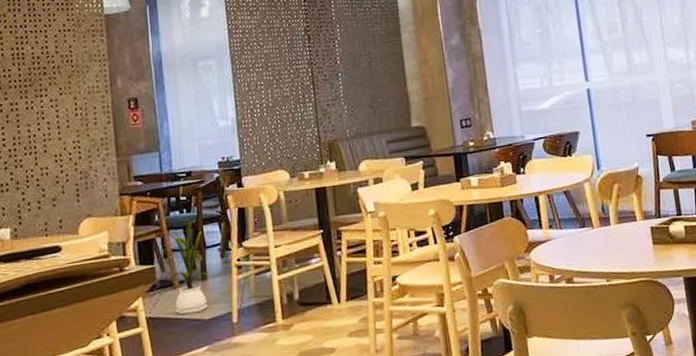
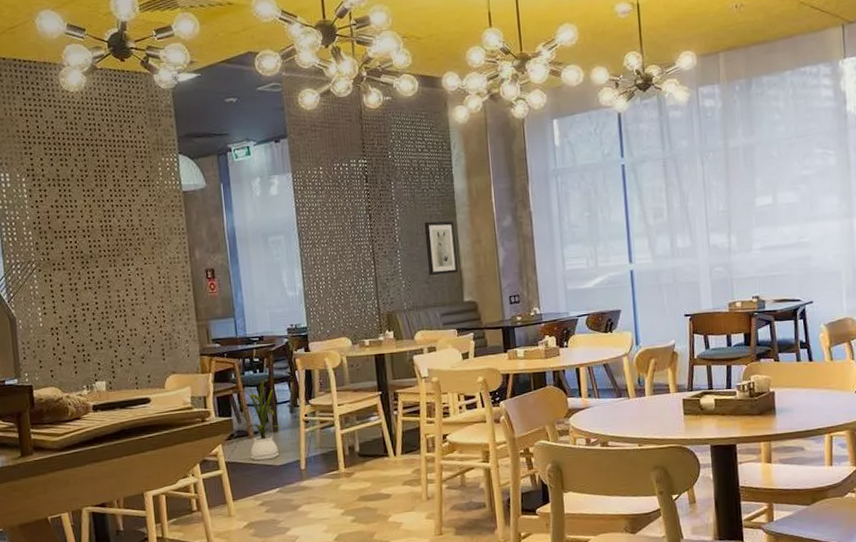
wall art: none [367,40,404,100] -> present [424,221,458,276]

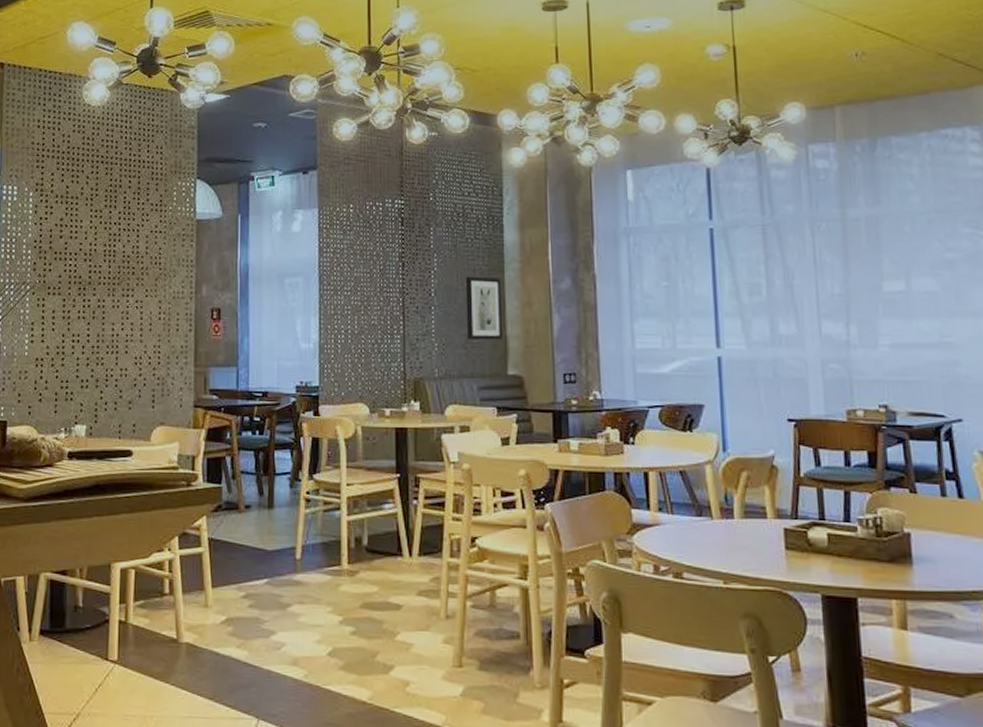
house plant: present [238,378,281,461] -> none [232,442,277,542]

